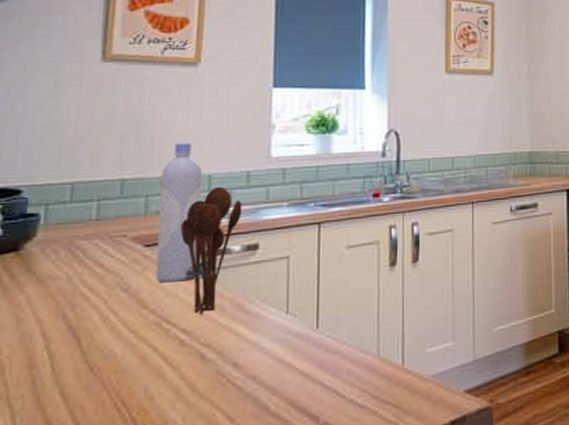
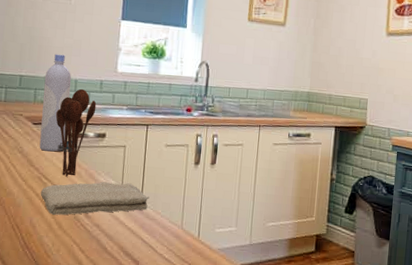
washcloth: none [160,307,329,375] -> present [40,181,150,215]

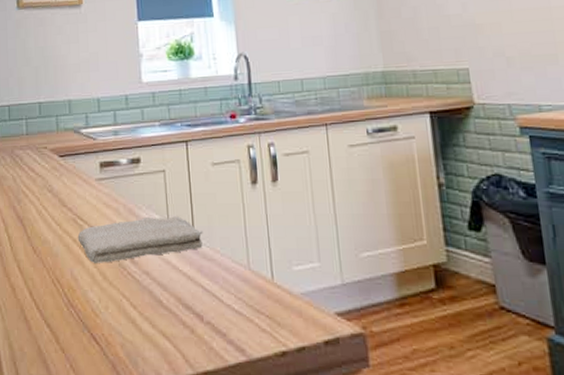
bottle: present [39,54,72,152] -> none [64,71,96,187]
utensil holder: present [55,88,97,177] -> none [81,108,125,215]

